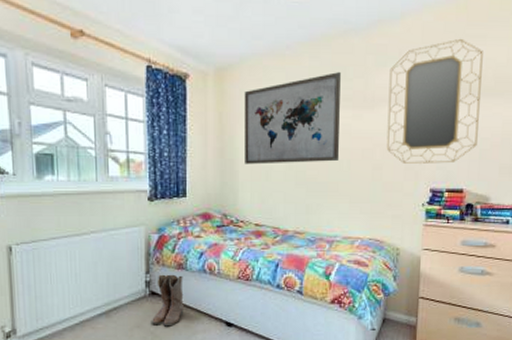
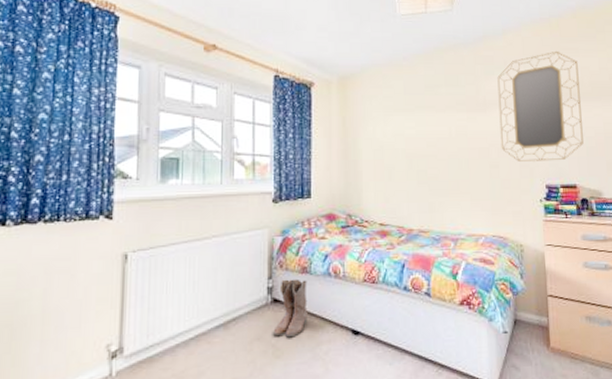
wall art: present [244,72,341,165] -> none [365,80,458,165]

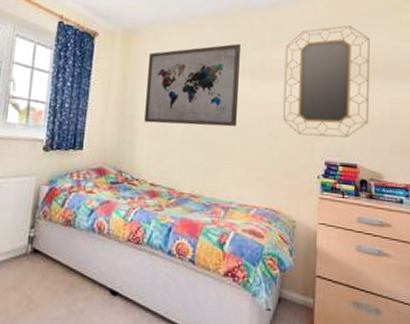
boots: present [272,279,308,338] -> none [28,230,70,291]
wall art: none [365,80,458,165] -> present [144,44,241,127]

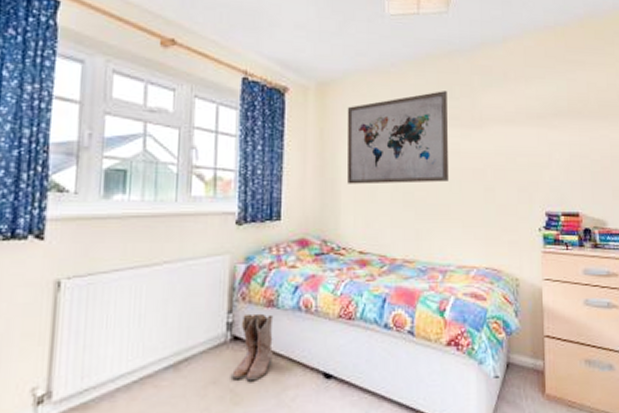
boots: none [28,230,70,291] -> present [230,313,274,382]
home mirror: present [282,25,370,138] -> none [495,63,588,186]

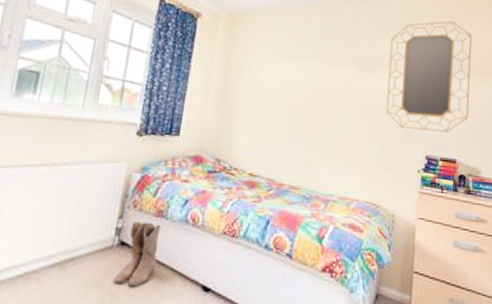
wall art: present [346,91,450,185] -> none [246,33,347,118]
home mirror: none [495,63,588,186] -> present [385,21,472,133]

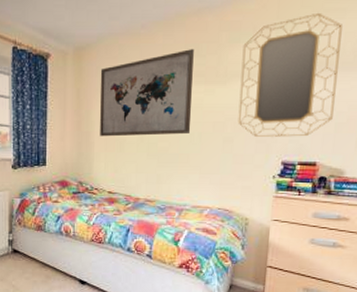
boots: present [113,221,162,287] -> none [12,234,42,281]
wall art: none [246,33,347,118] -> present [100,49,194,137]

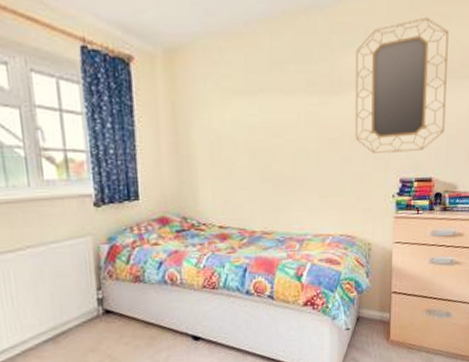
wall art: present [100,49,194,137] -> none [198,54,307,160]

